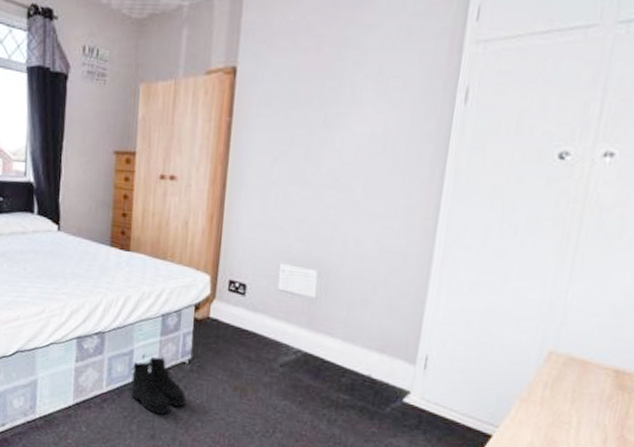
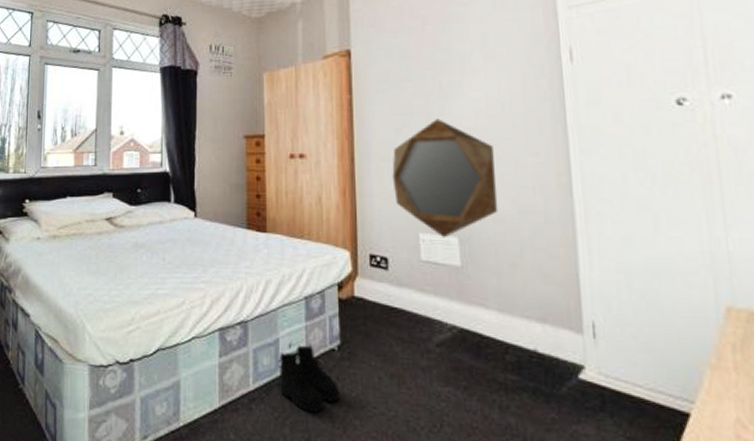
home mirror: none [261,151,368,271] -> present [392,118,499,238]

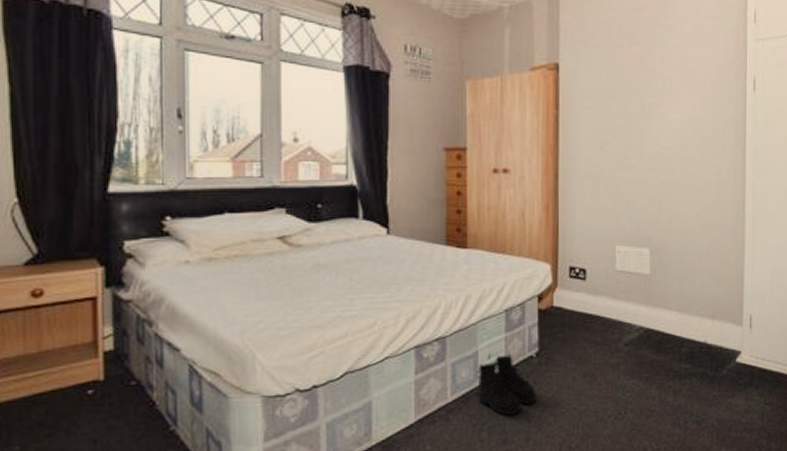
home mirror: present [392,118,499,238] -> none [594,138,685,250]

